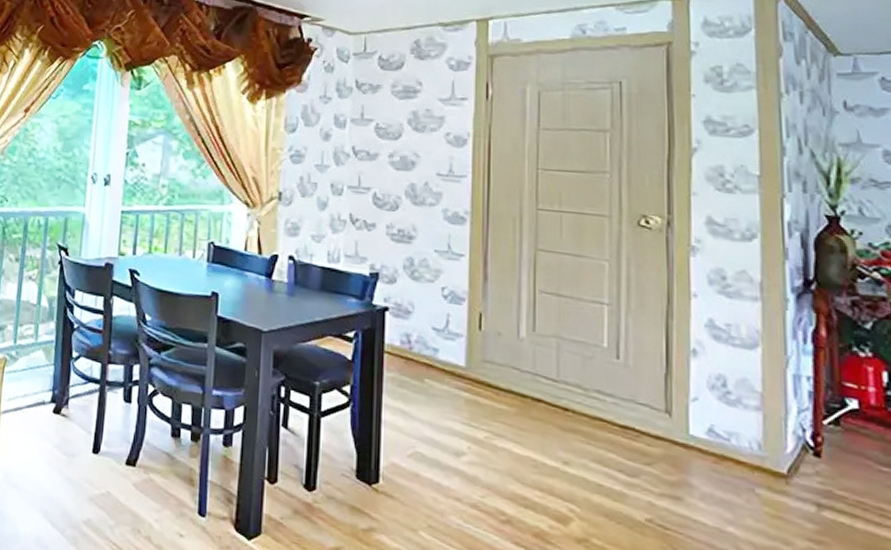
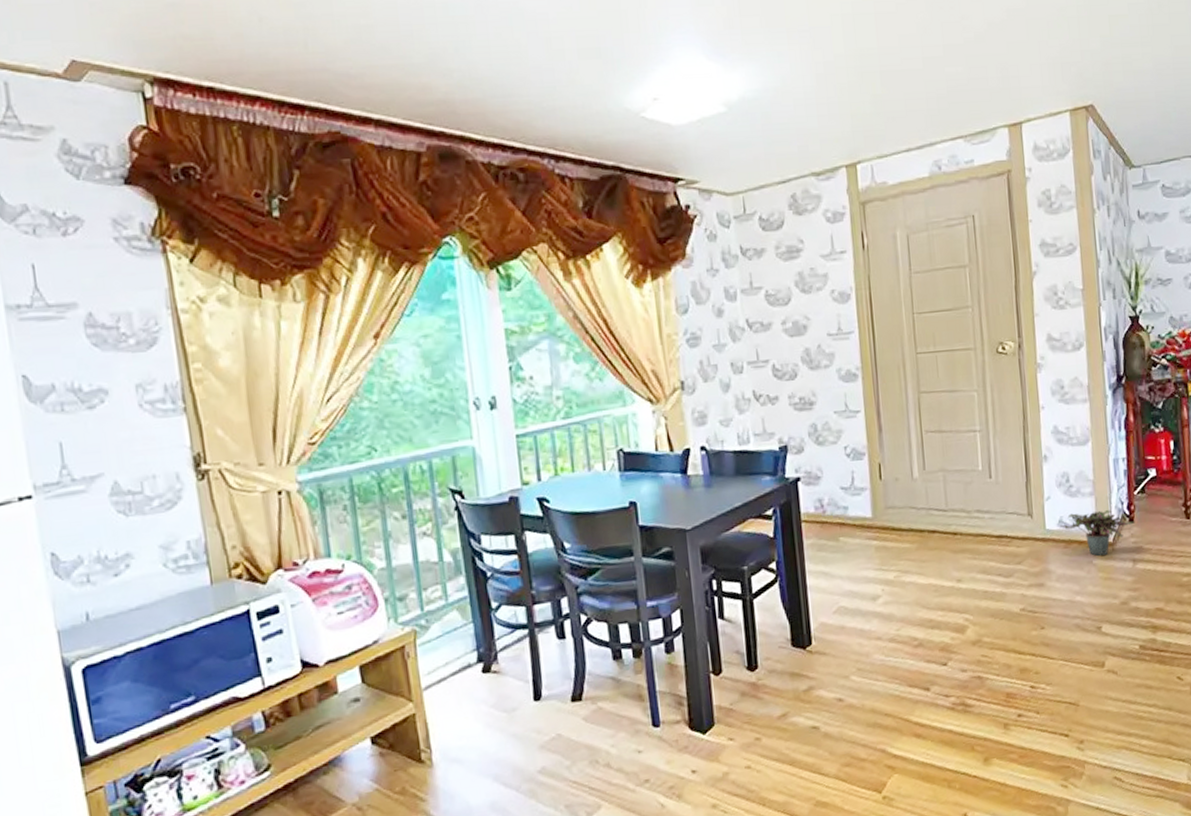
potted plant: none [710,424,823,487] -> present [1060,510,1135,556]

